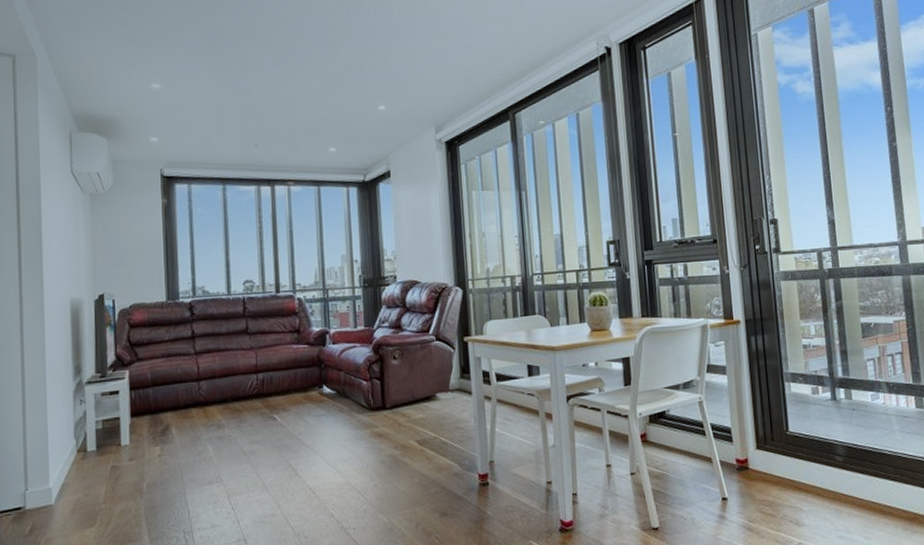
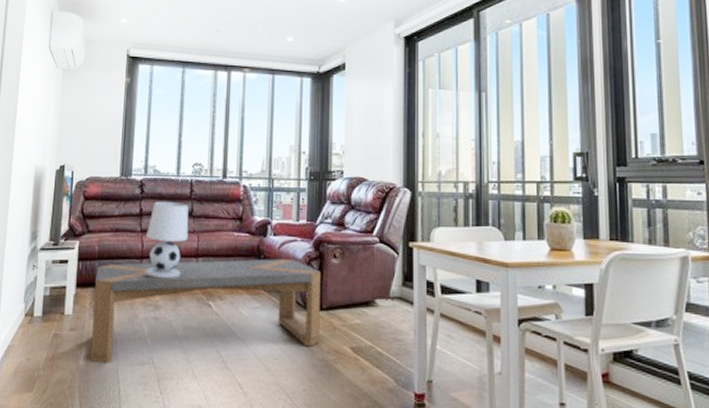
coffee table: none [150,365,386,489] -> present [90,259,321,364]
table lamp: none [201,320,246,398] -> present [144,201,189,278]

